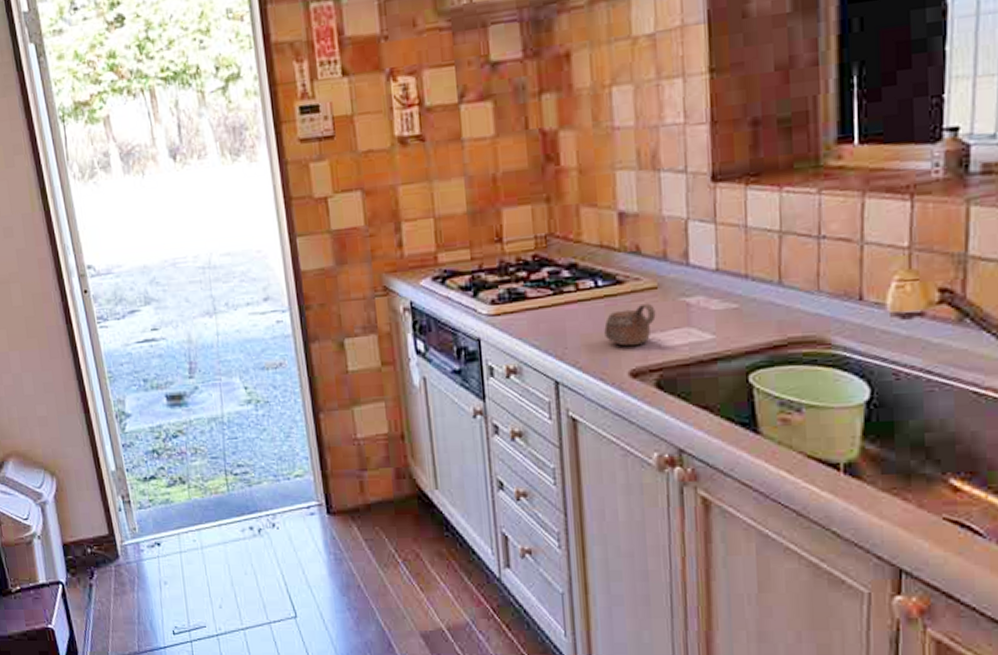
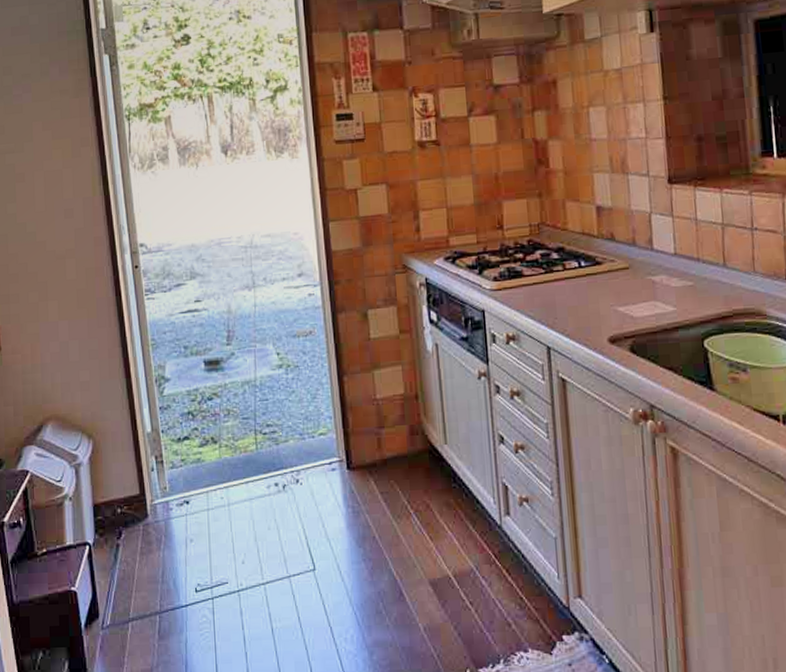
cup: present [604,303,656,347] -> none [587,280,628,317]

